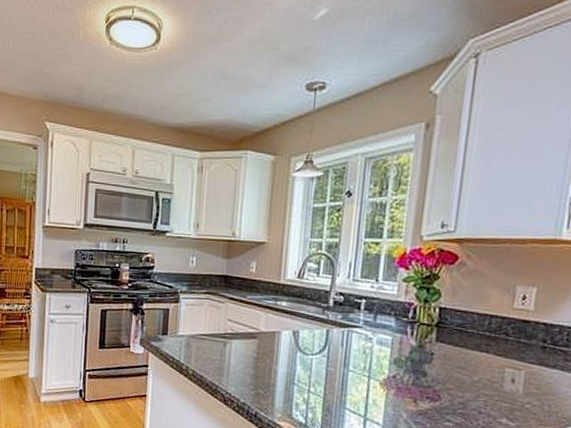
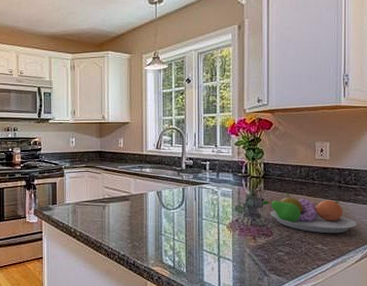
fruit bowl: none [431,348,562,408] -> present [262,193,357,234]

